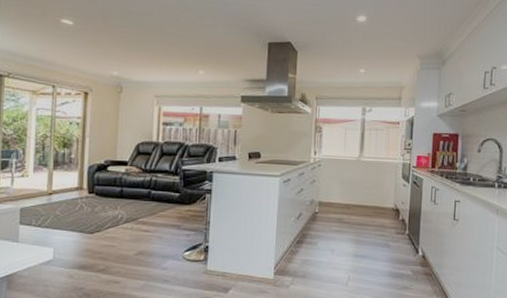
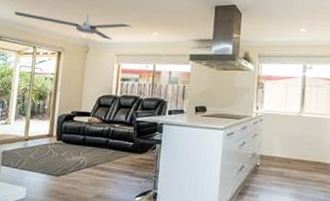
ceiling fan: none [25,42,174,79] -> present [14,11,133,40]

